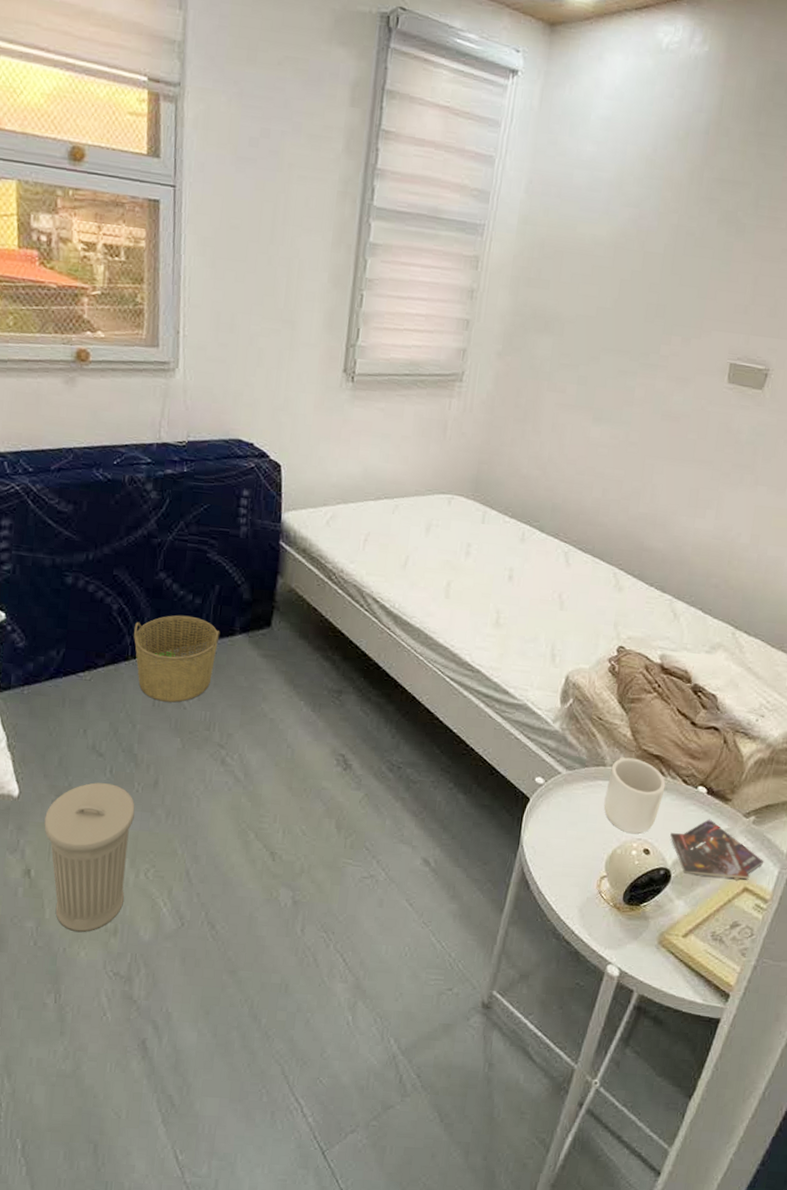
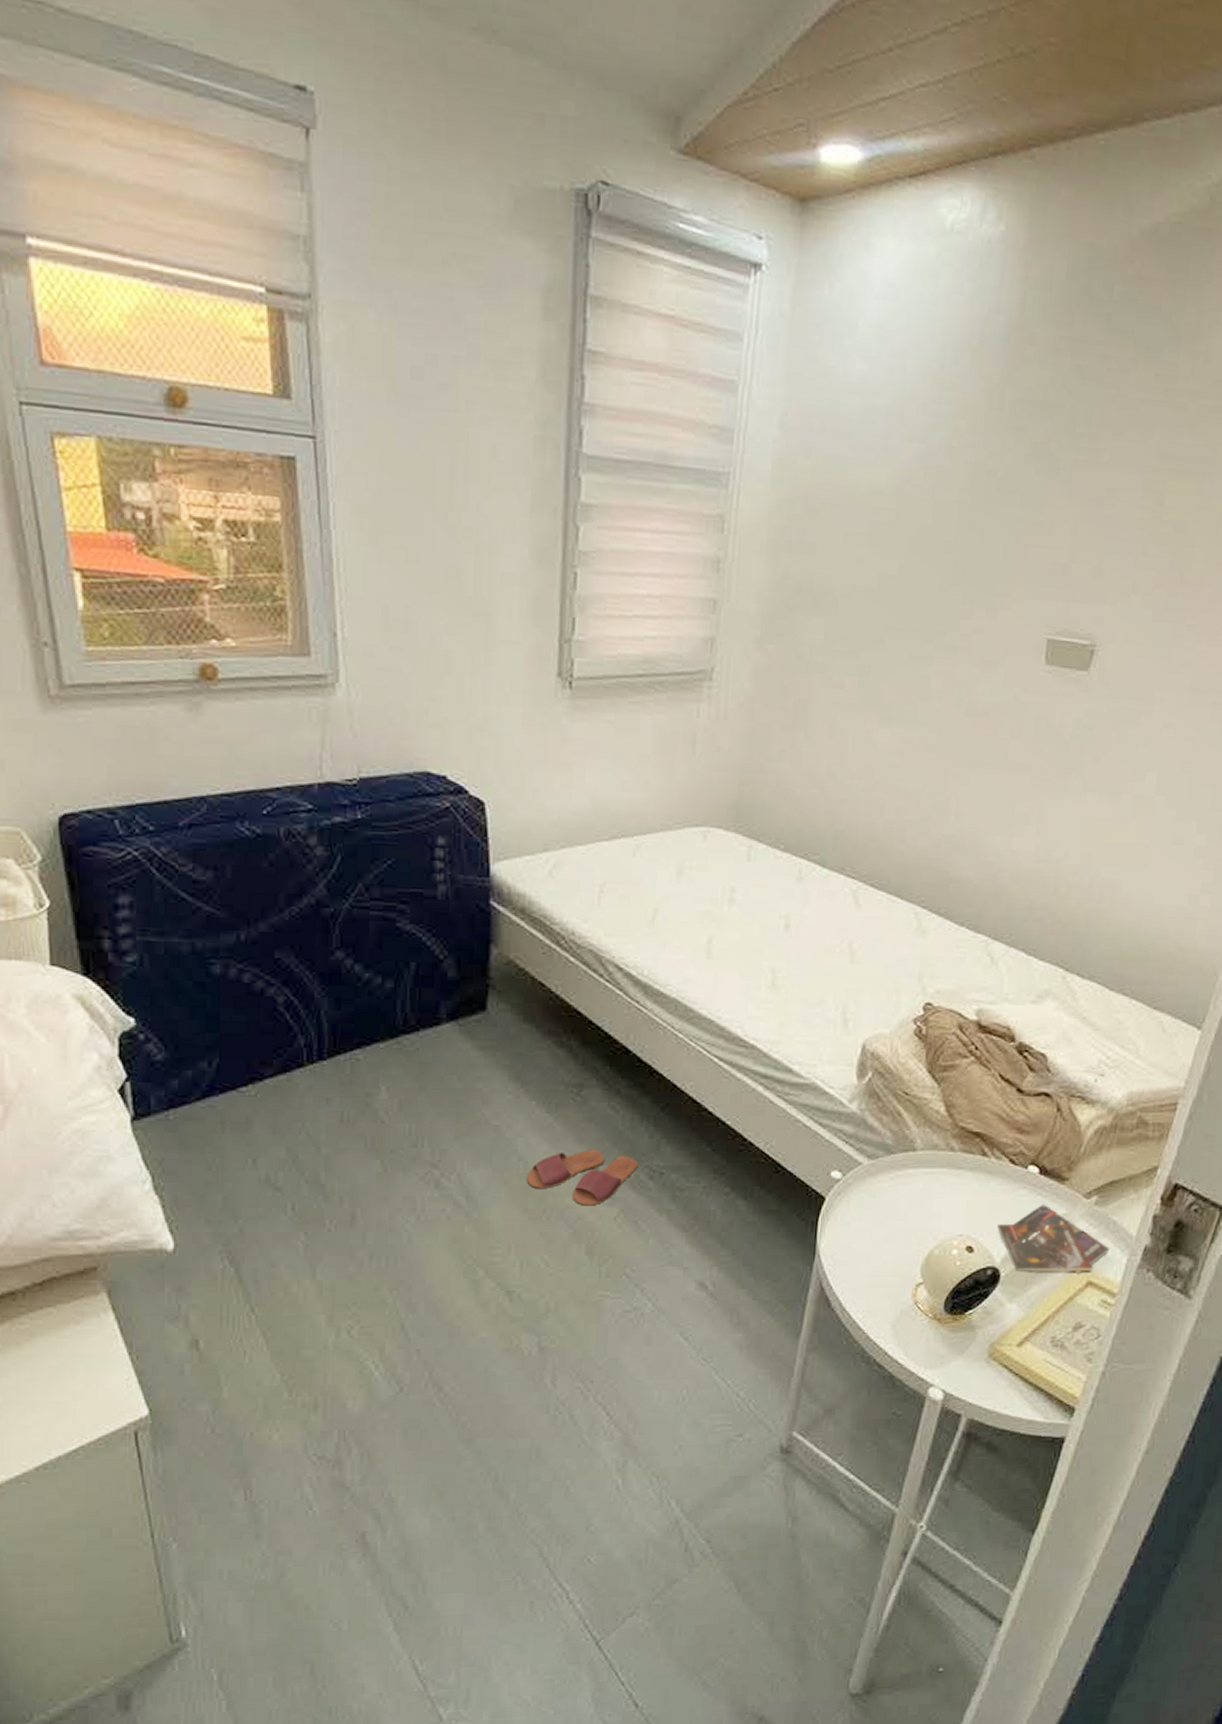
trash bin: present [44,782,135,933] -> none [211,1223,328,1412]
basket: present [134,615,220,703] -> none [309,1004,421,1116]
slippers: none [292,743,382,789] -> present [526,1149,638,1206]
mug: present [604,757,666,835] -> none [916,1138,990,1230]

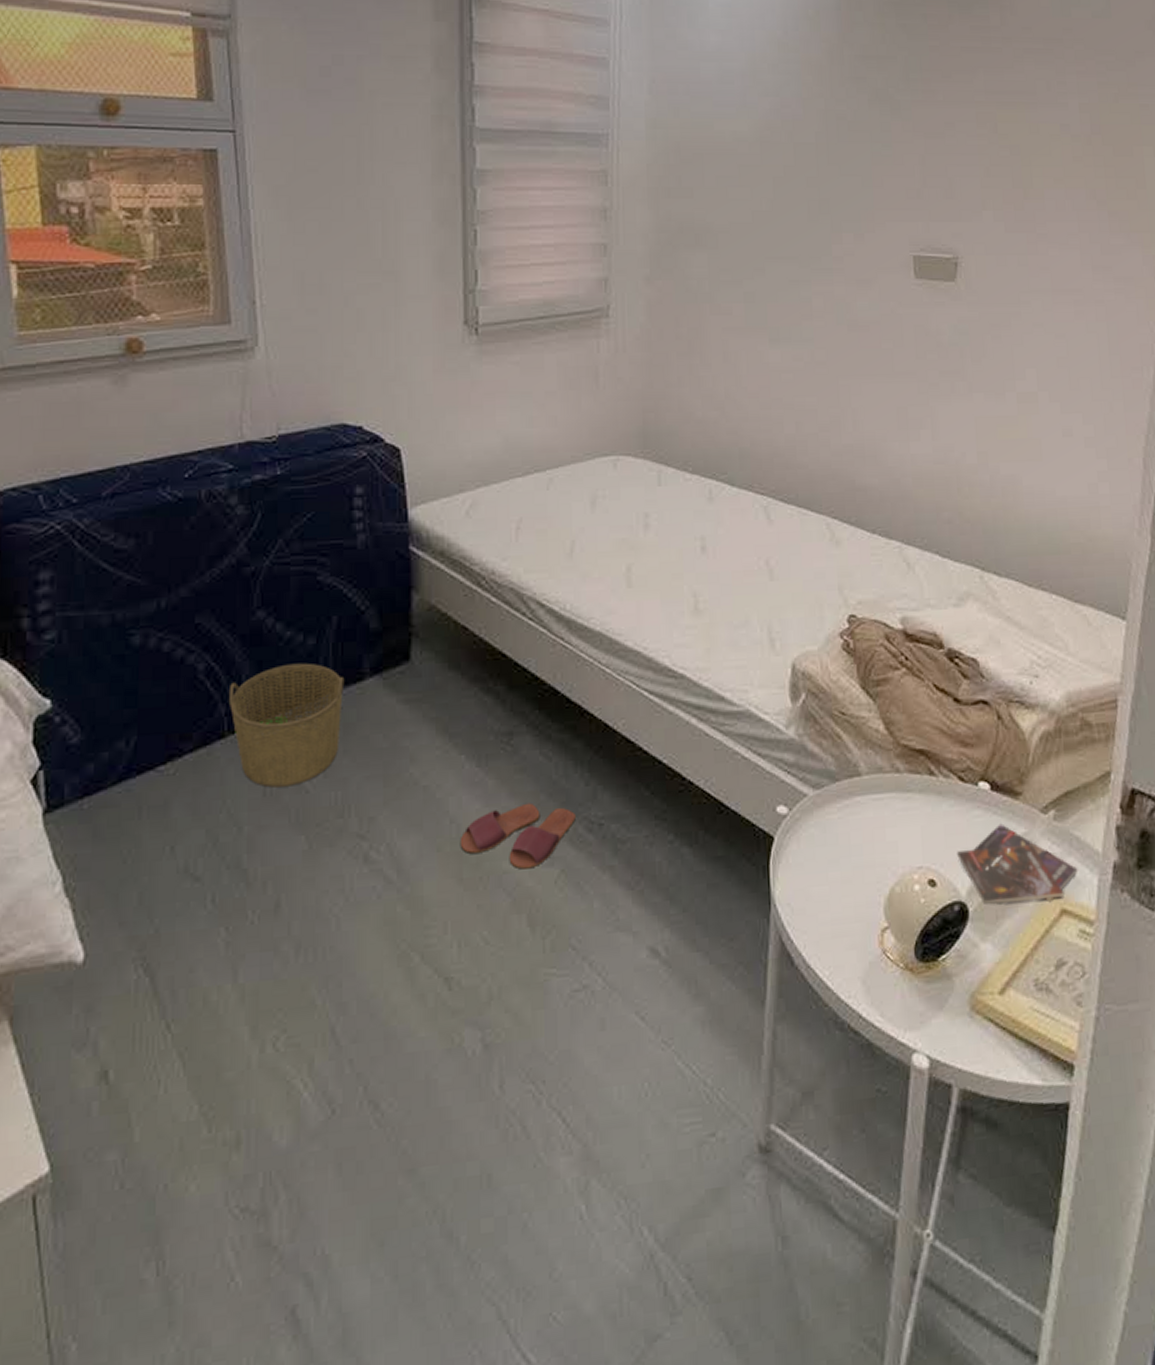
basket: none [309,1004,421,1116] -> present [230,663,345,788]

